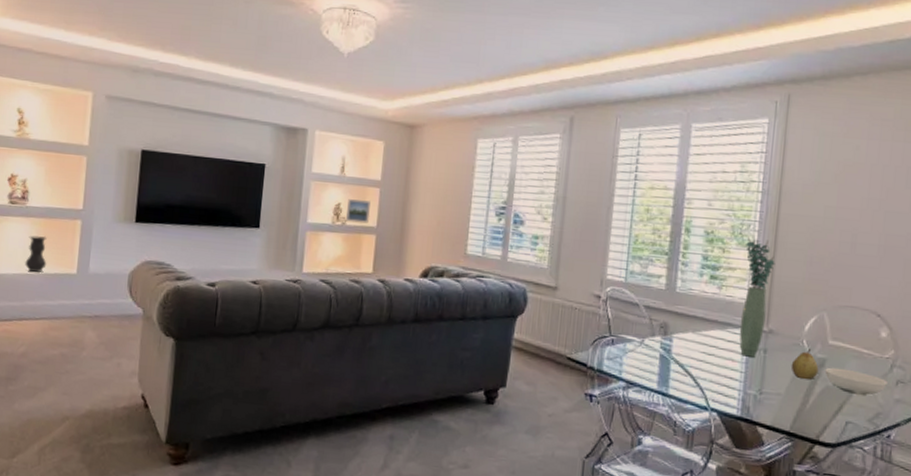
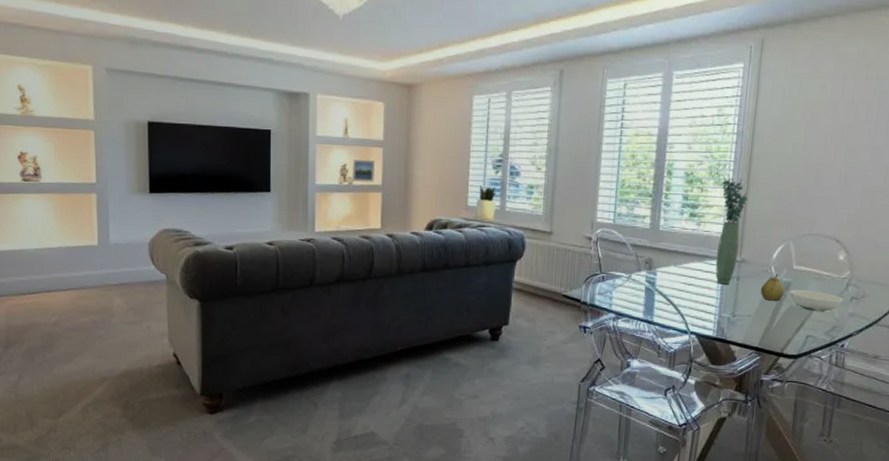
vase: present [25,235,47,273] -> none [46,210,68,247]
planter: none [471,233,500,272] -> present [472,185,498,222]

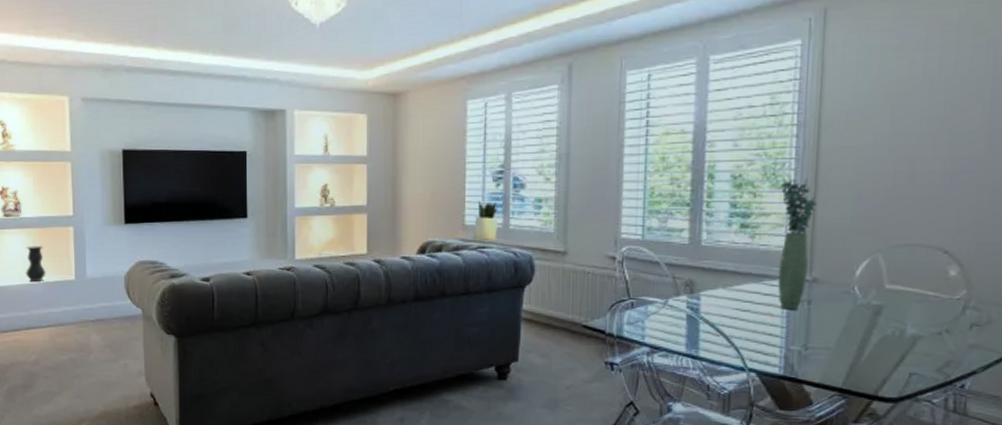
vase: none [46,210,68,247] -> present [26,245,46,282]
picture frame: present [351,160,375,182] -> none [333,179,358,203]
fruit: present [760,273,785,302] -> none [840,294,875,331]
bowl: present [789,289,843,313] -> none [882,314,959,344]

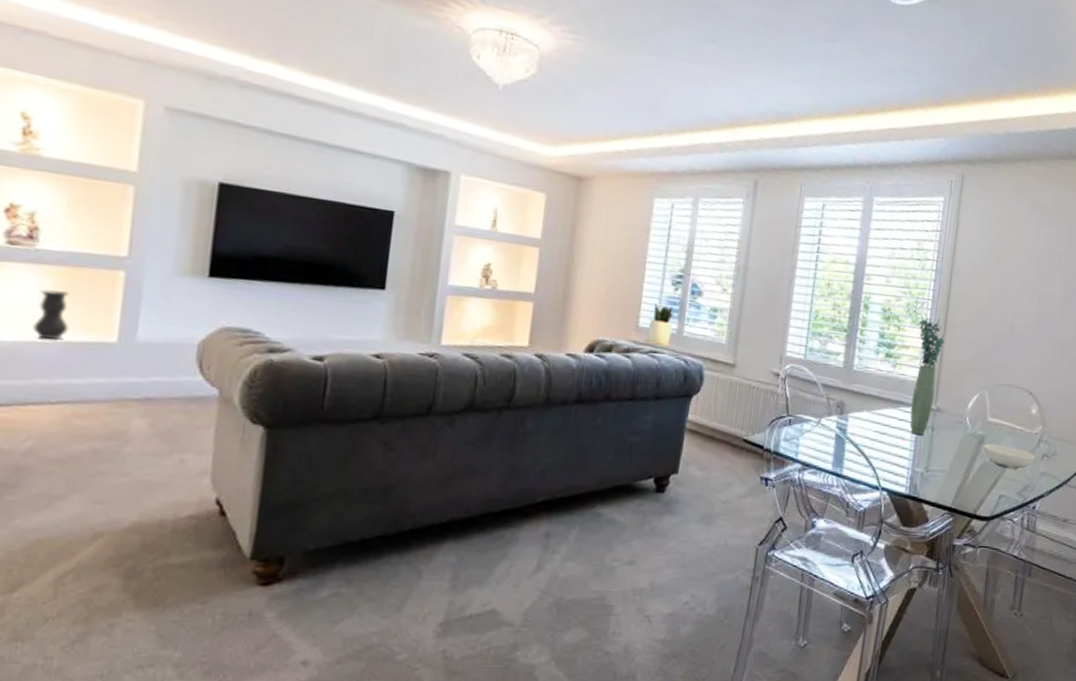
bowl: none [882,314,959,344] -> present [983,443,1035,471]

